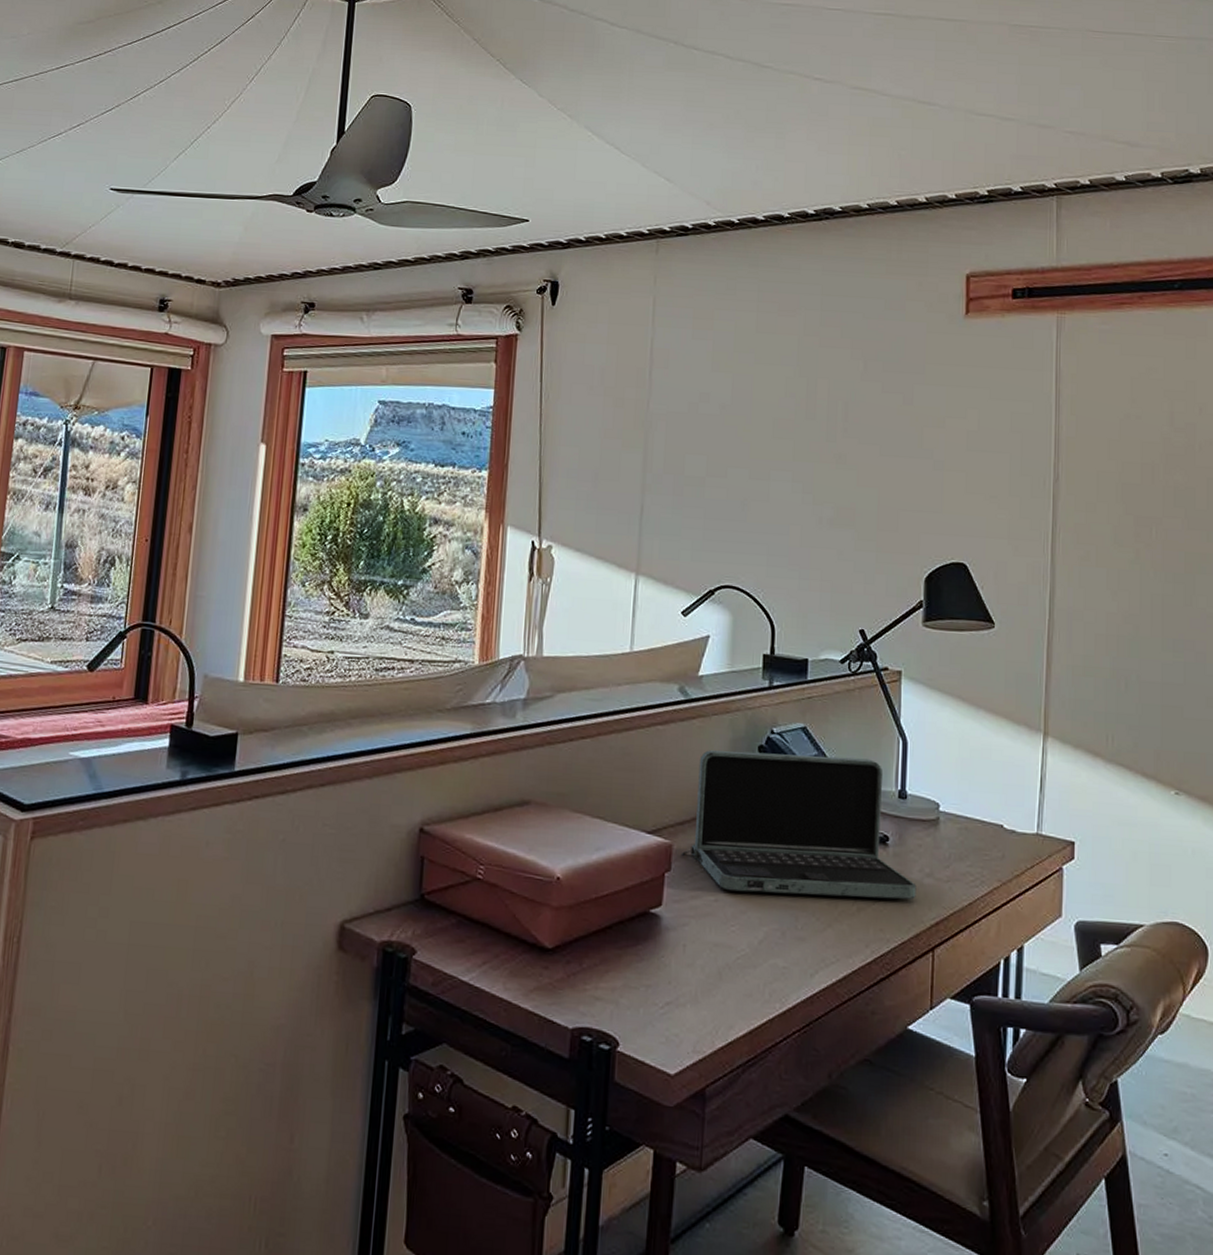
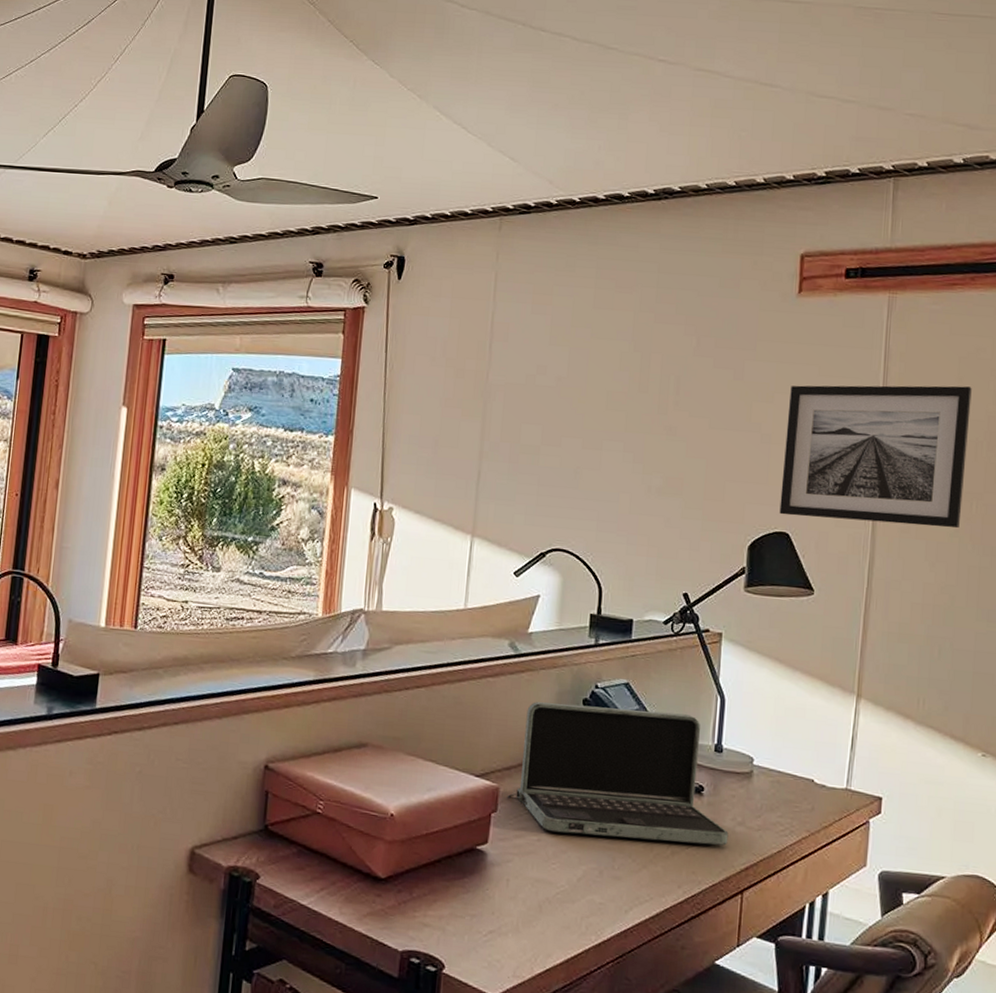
wall art: none [955,407,1145,555] -> present [779,385,972,529]

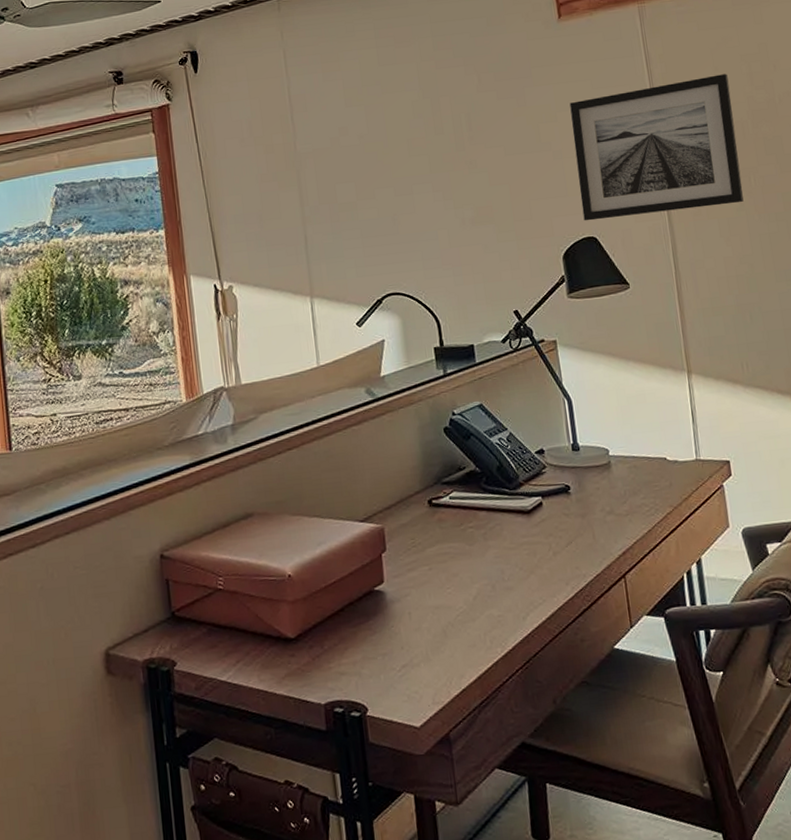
laptop: present [507,702,729,846] -> none [392,422,602,559]

